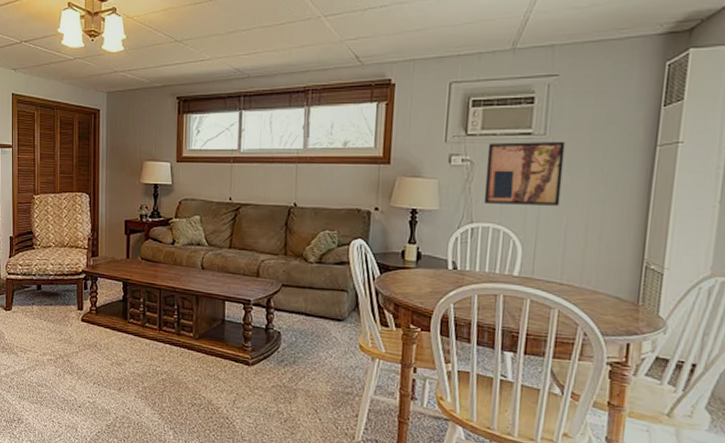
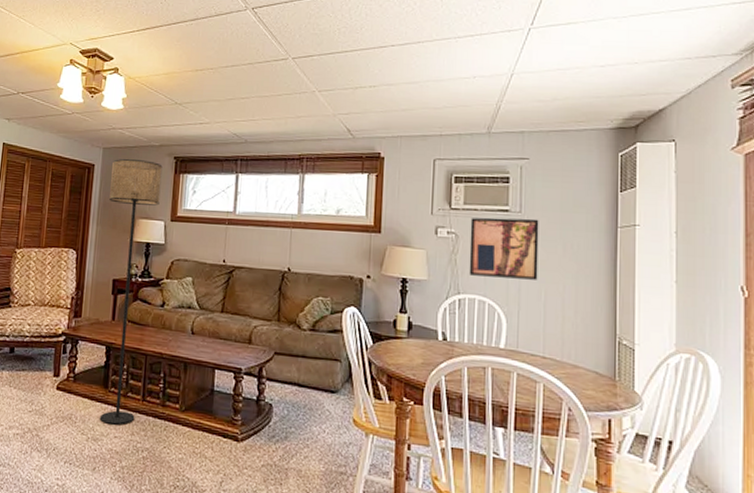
floor lamp: none [116,102,166,352] -> present [99,159,163,425]

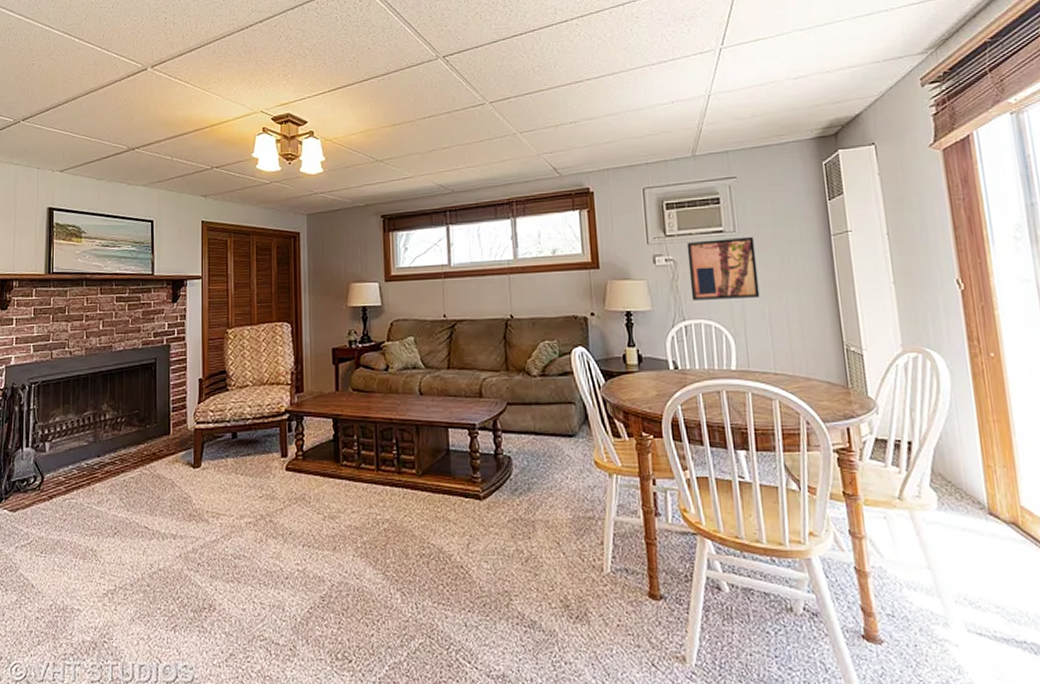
floor lamp: present [99,159,163,425] -> none [318,222,372,499]

